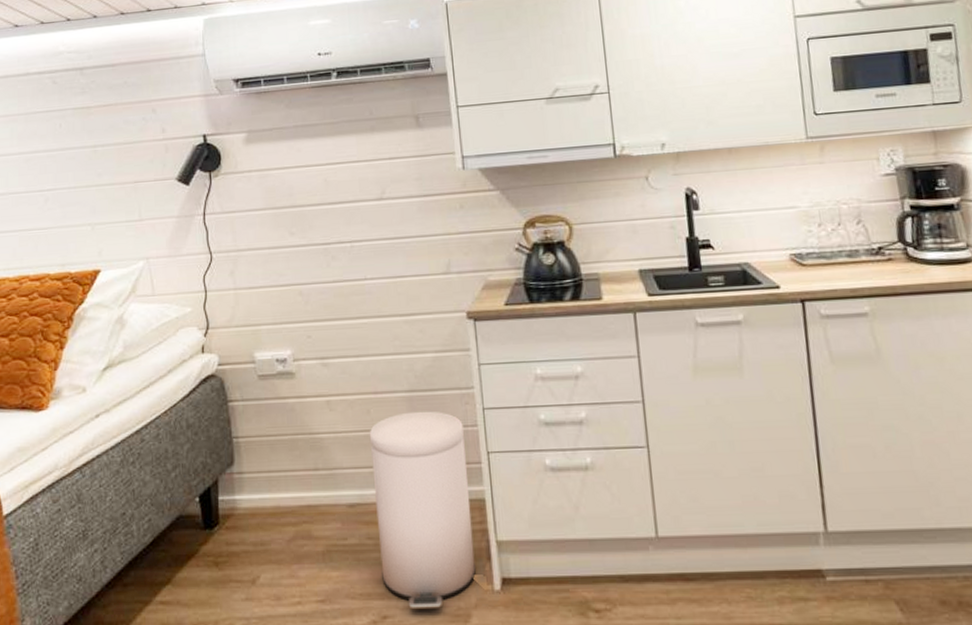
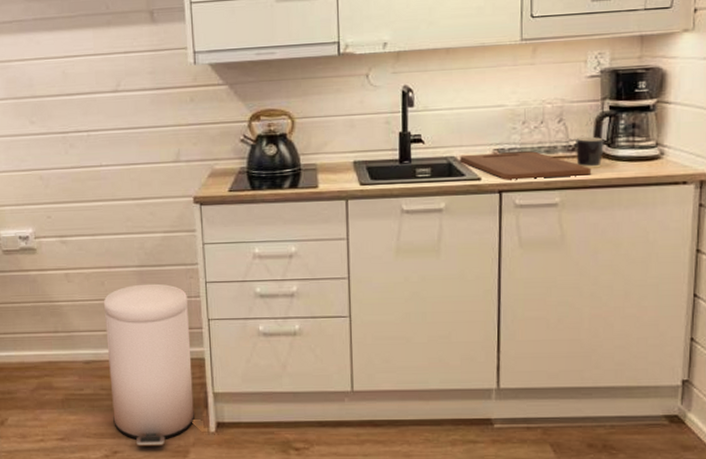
cutting board: none [754,255,901,288] -> present [460,151,592,180]
mug: none [878,238,911,274] -> present [576,136,604,169]

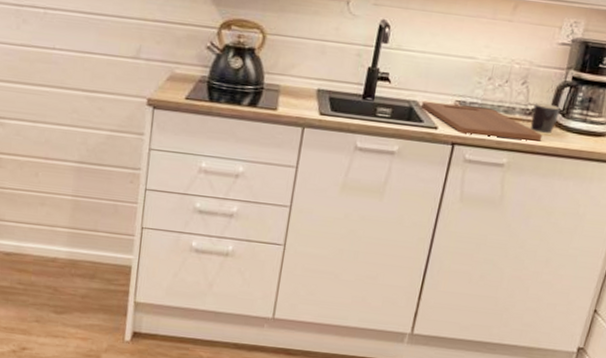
pedal bin: present [103,283,194,447] -> none [26,180,124,349]

